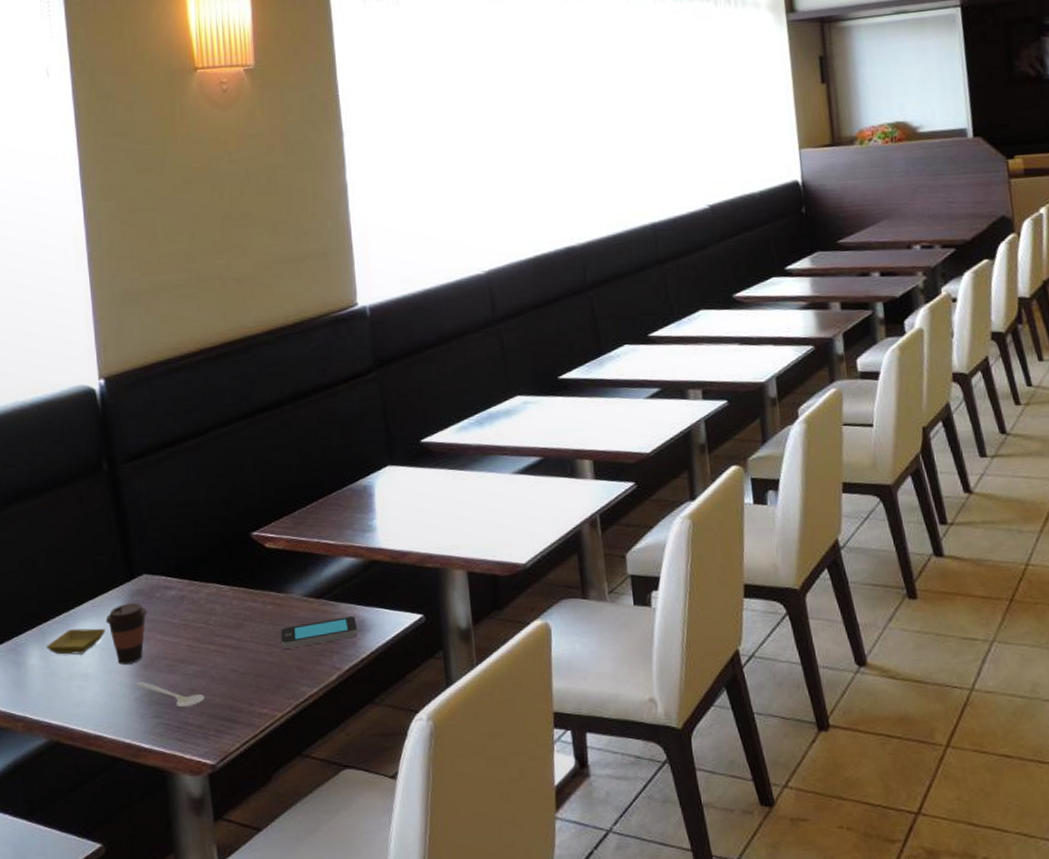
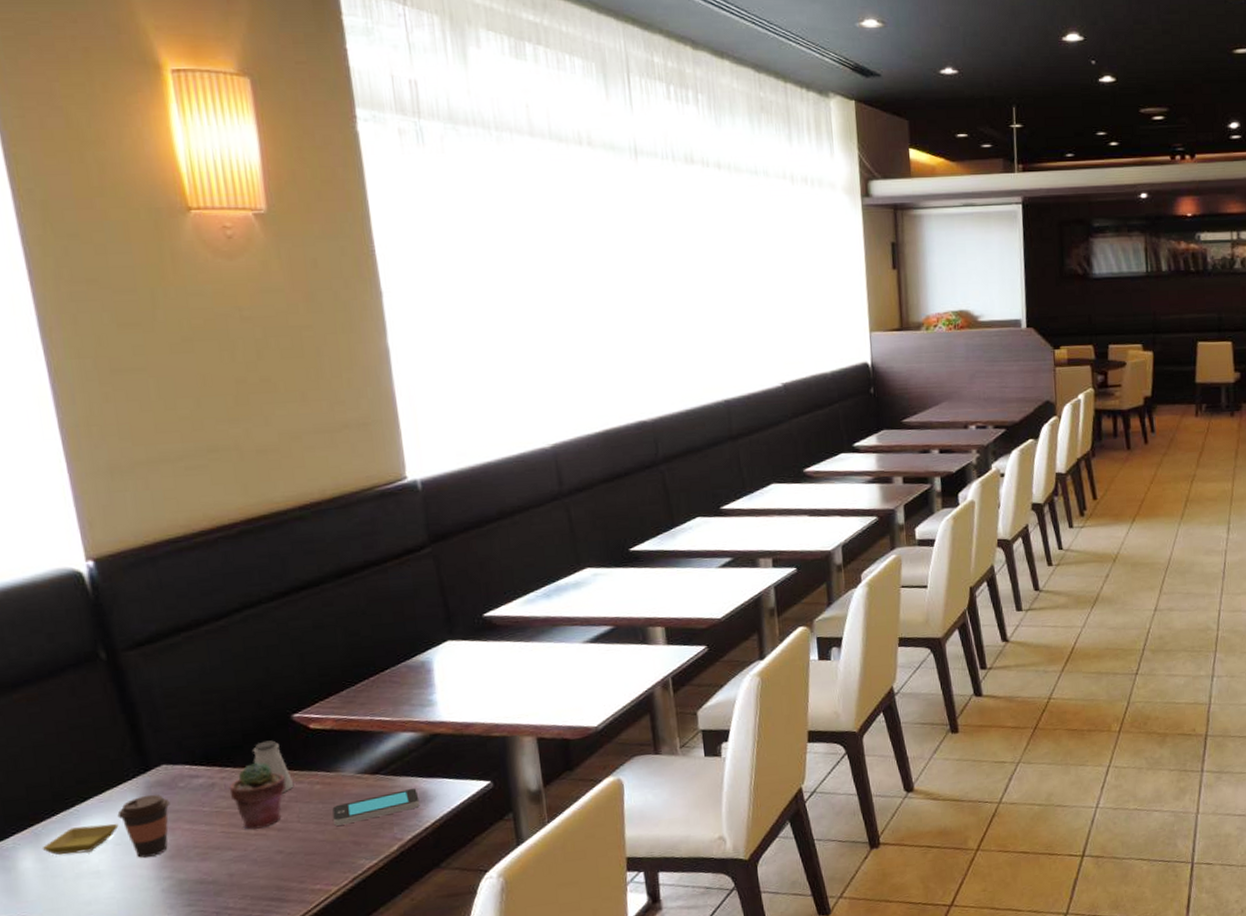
stirrer: present [136,682,205,708] -> none [161,873,247,893]
potted succulent: none [195,578,243,645] -> present [229,762,286,830]
saltshaker: none [216,557,250,611] -> present [253,740,294,794]

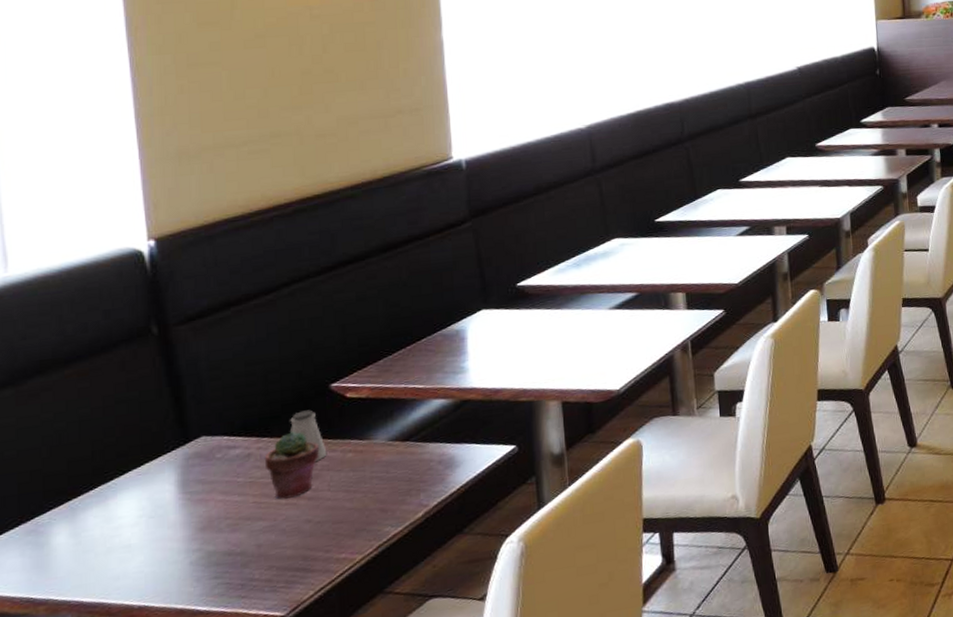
saucer: present [42,823,119,855] -> none [76,496,154,529]
coffee cup: present [117,794,170,858] -> none [154,465,206,531]
smartphone: present [332,789,420,826] -> none [362,455,447,494]

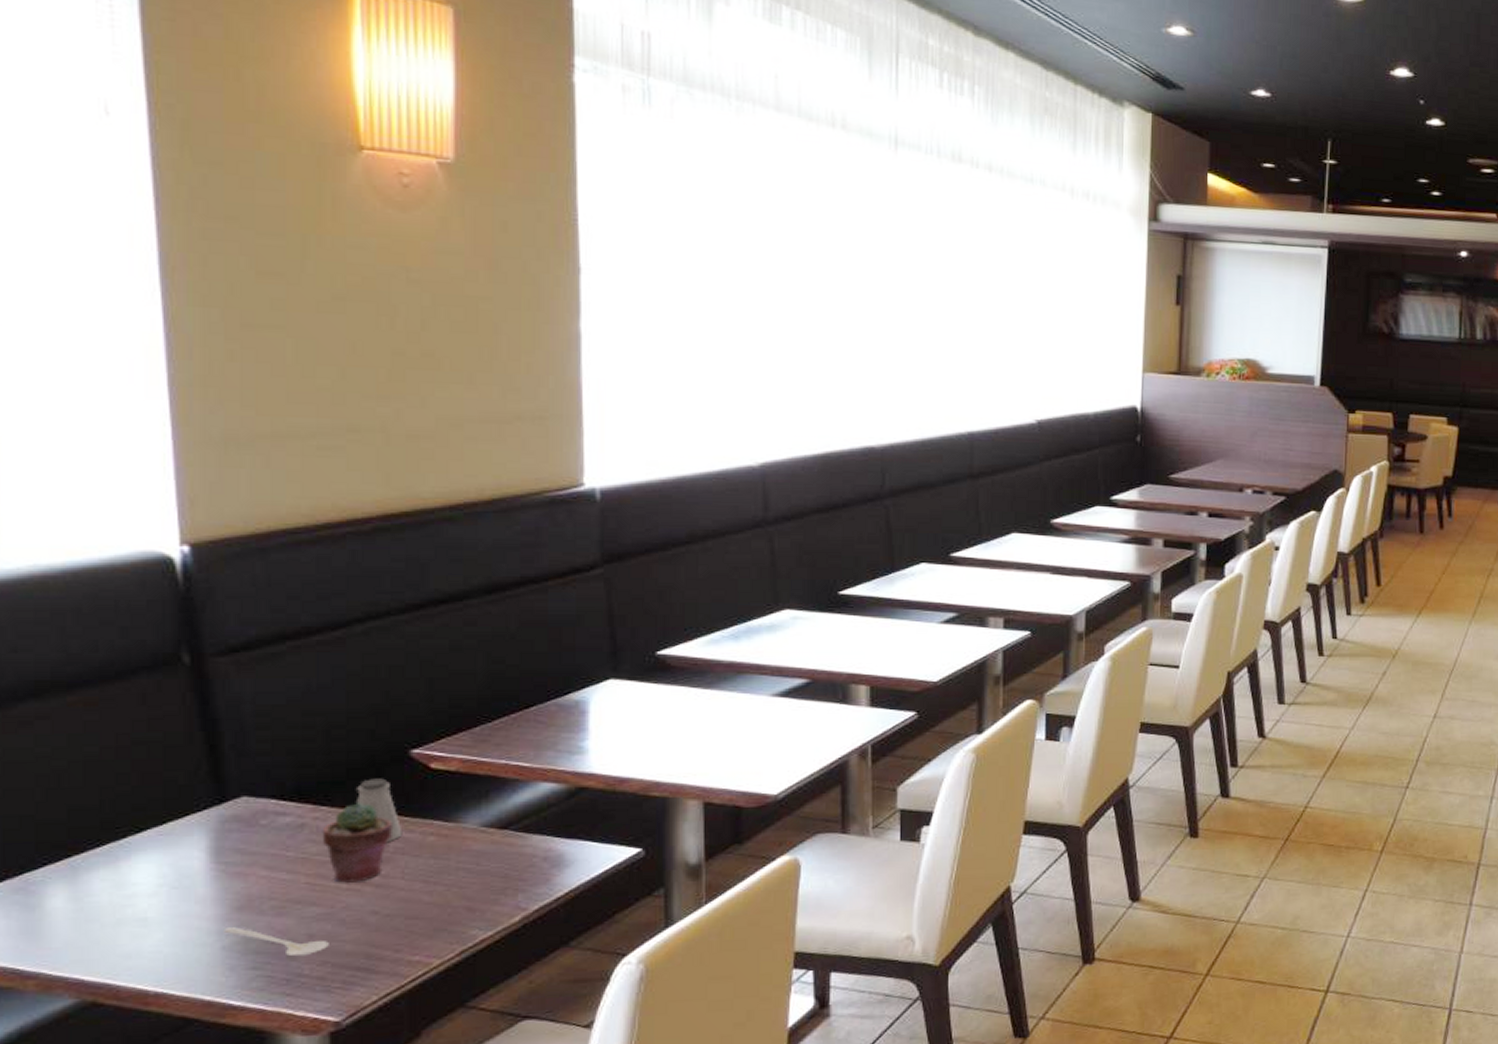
stirrer: none [190,545,274,565] -> present [223,927,329,957]

